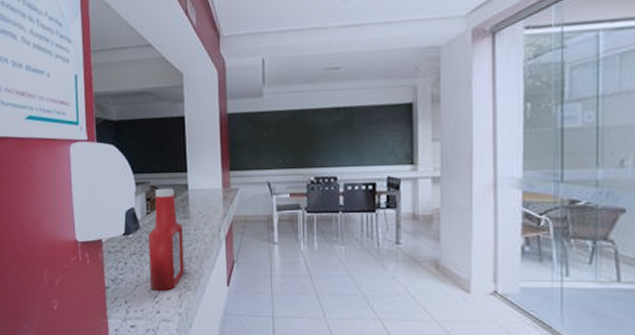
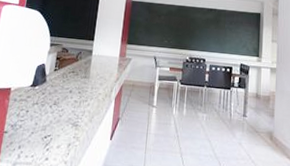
ketchup bottle: present [148,188,185,291] -> none [44,50,82,140]

